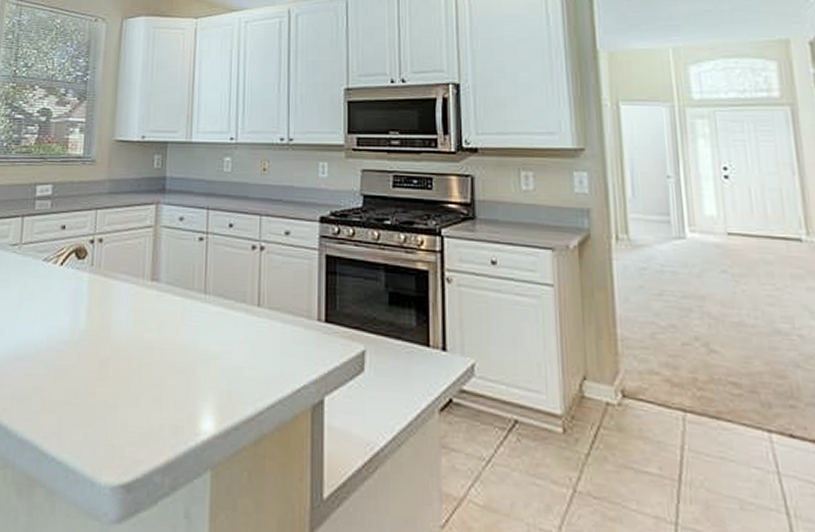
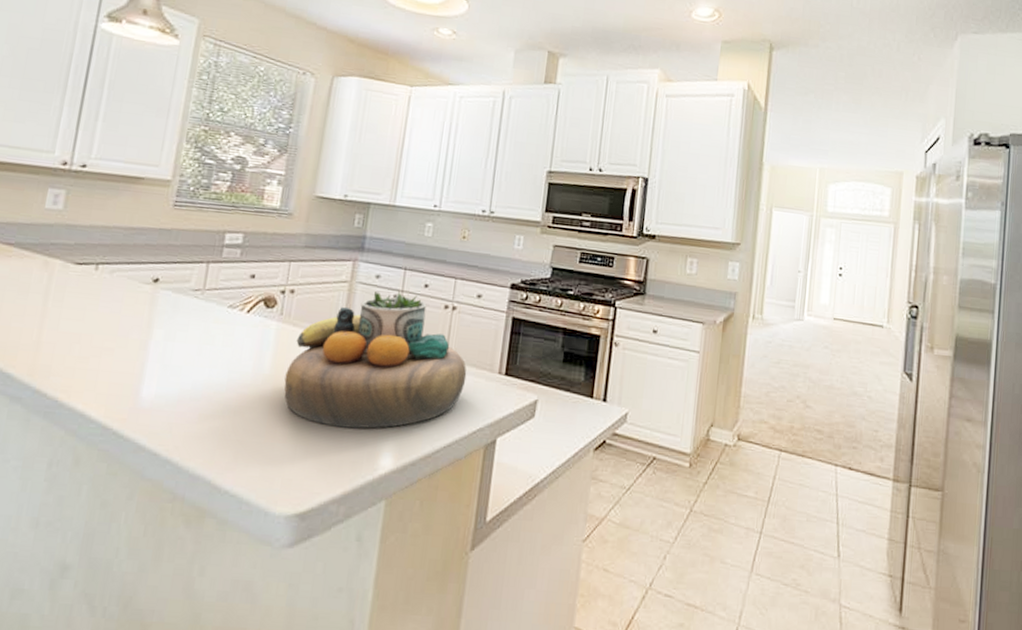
decorative bowl: none [100,233,283,388] -> present [284,291,467,429]

